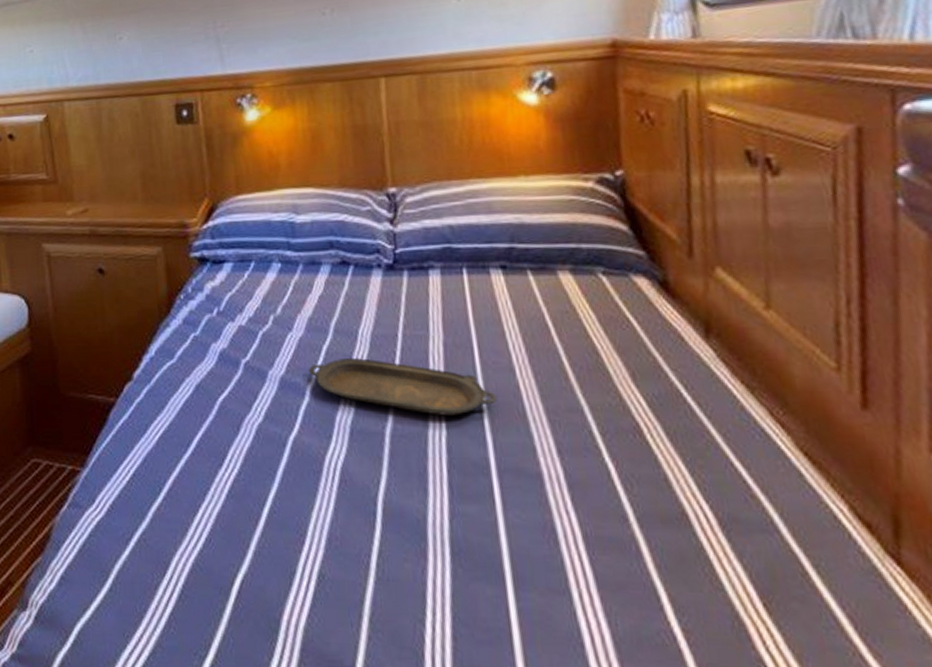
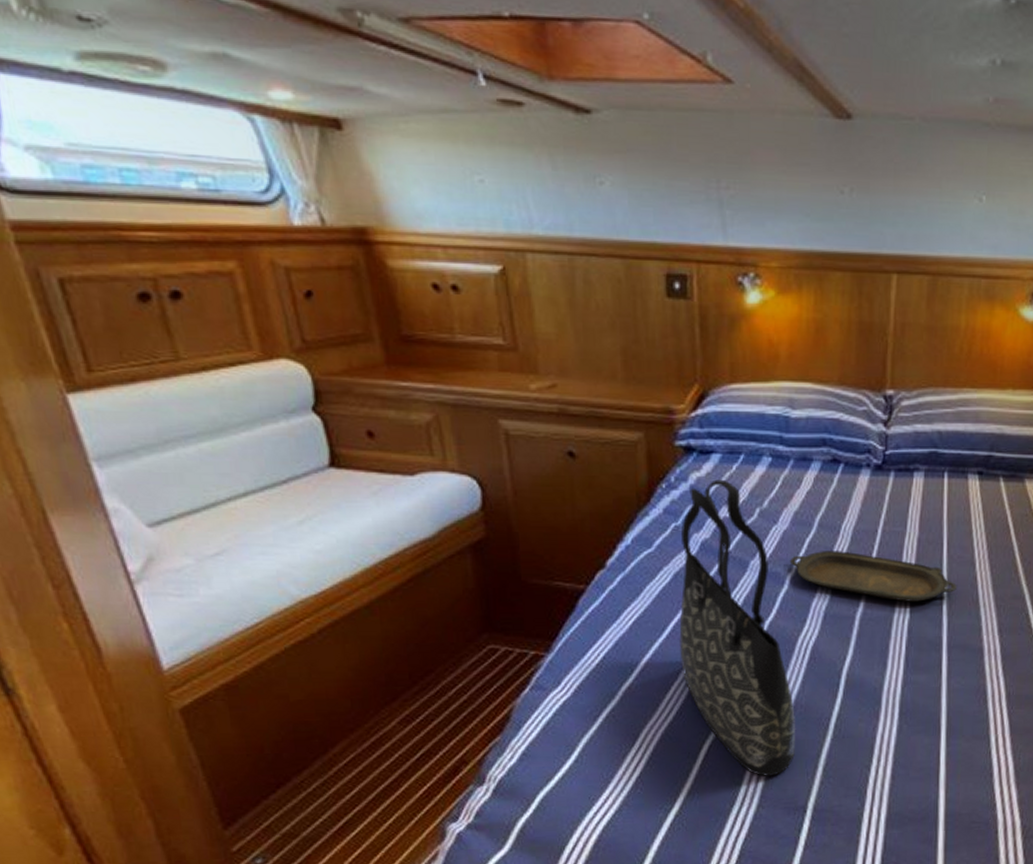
tote bag: none [200,288,335,624] -> present [679,479,796,776]

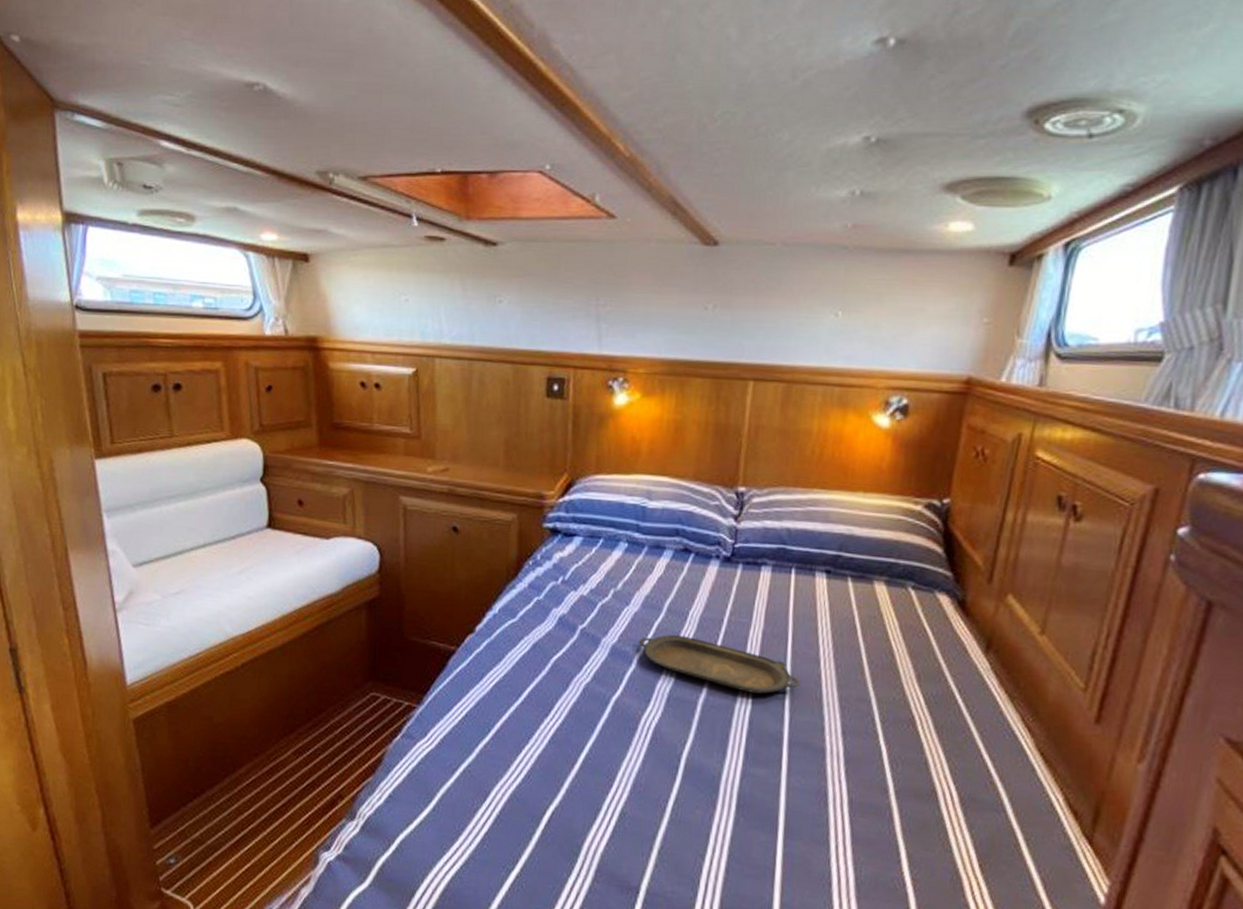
tote bag: present [679,479,796,776] -> none [532,560,635,851]

